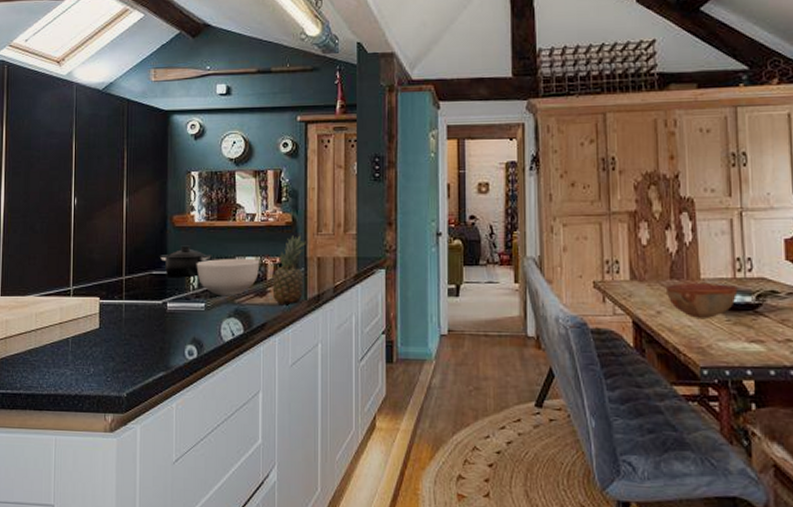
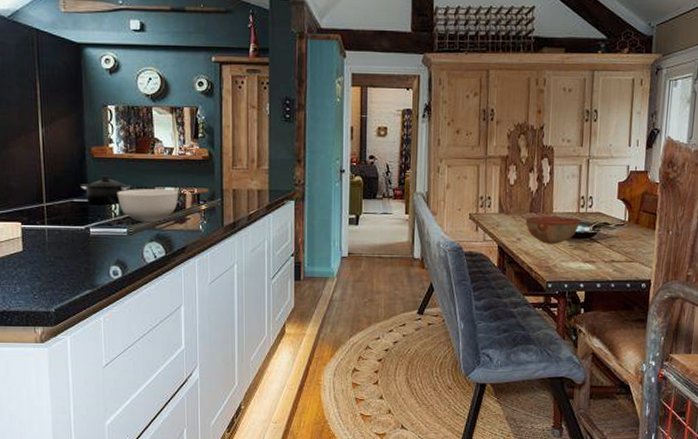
fruit: present [272,235,307,306] -> none [191,169,223,232]

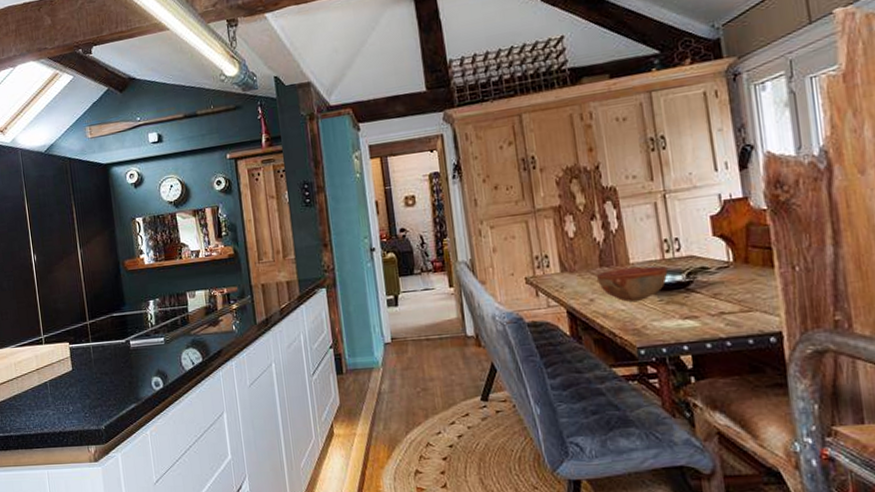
saucepan: present [79,175,132,206] -> none [117,286,164,318]
bowl: present [117,189,179,222] -> none [151,292,209,329]

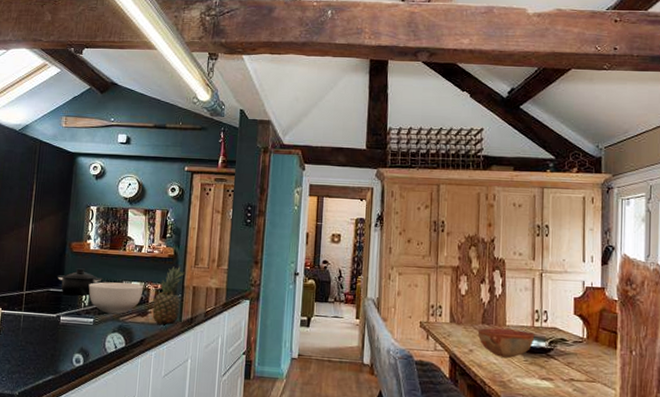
saucepan: none [117,286,164,318] -> present [57,268,103,297]
bowl: none [151,292,209,329] -> present [88,282,144,314]
fruit: none [222,265,253,332] -> present [152,266,186,325]

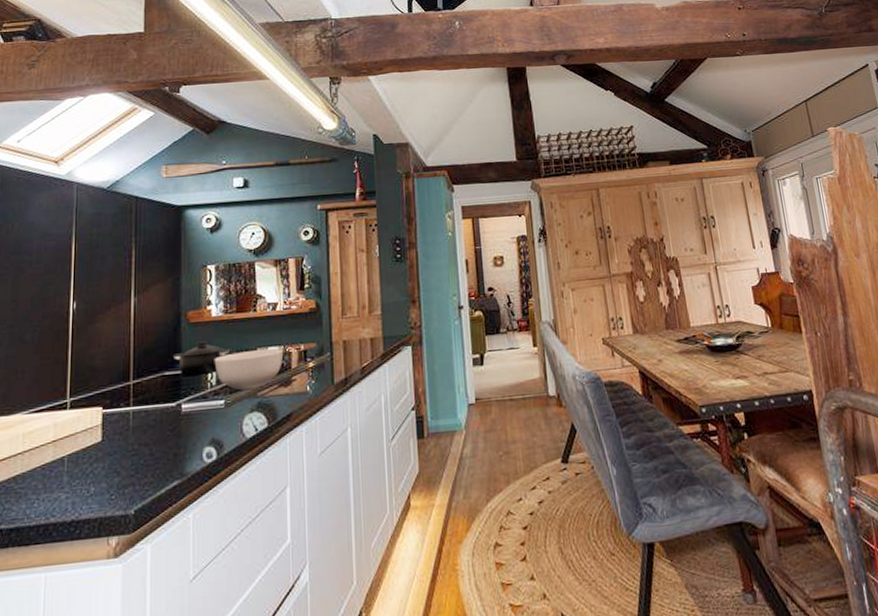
fruit: present [152,266,186,325] -> none [297,320,332,394]
bowl: present [477,328,535,358] -> none [663,329,722,362]

